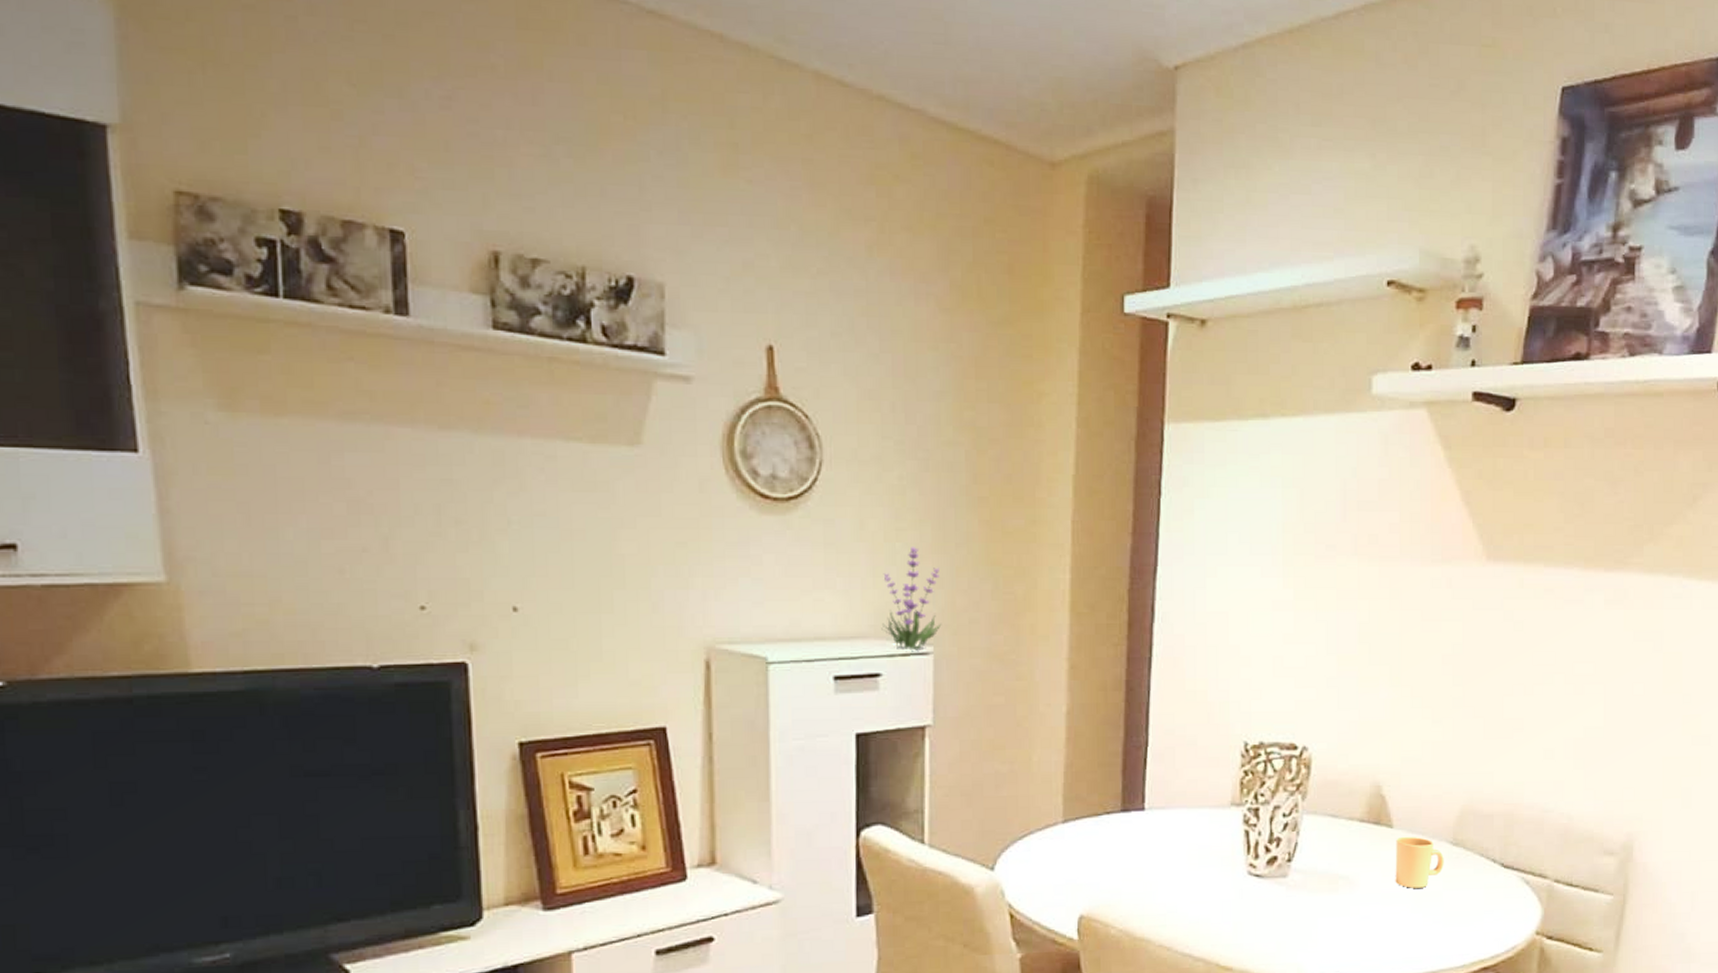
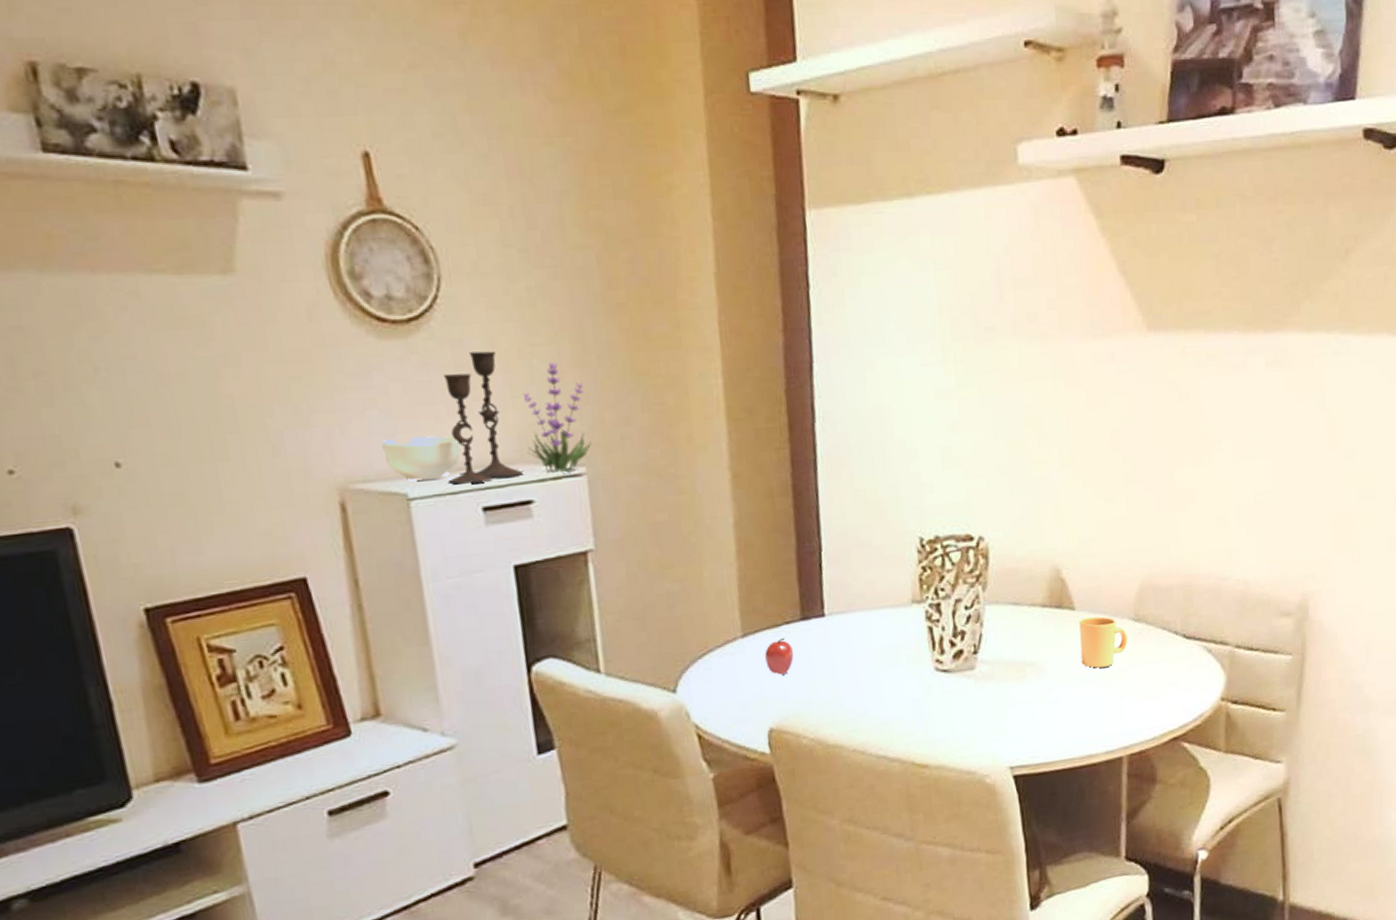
bowl: none [749,606,821,647] -> present [380,435,461,481]
candlestick: none [805,532,874,653] -> present [443,351,522,484]
fruit: none [1083,827,1111,863] -> present [765,637,794,675]

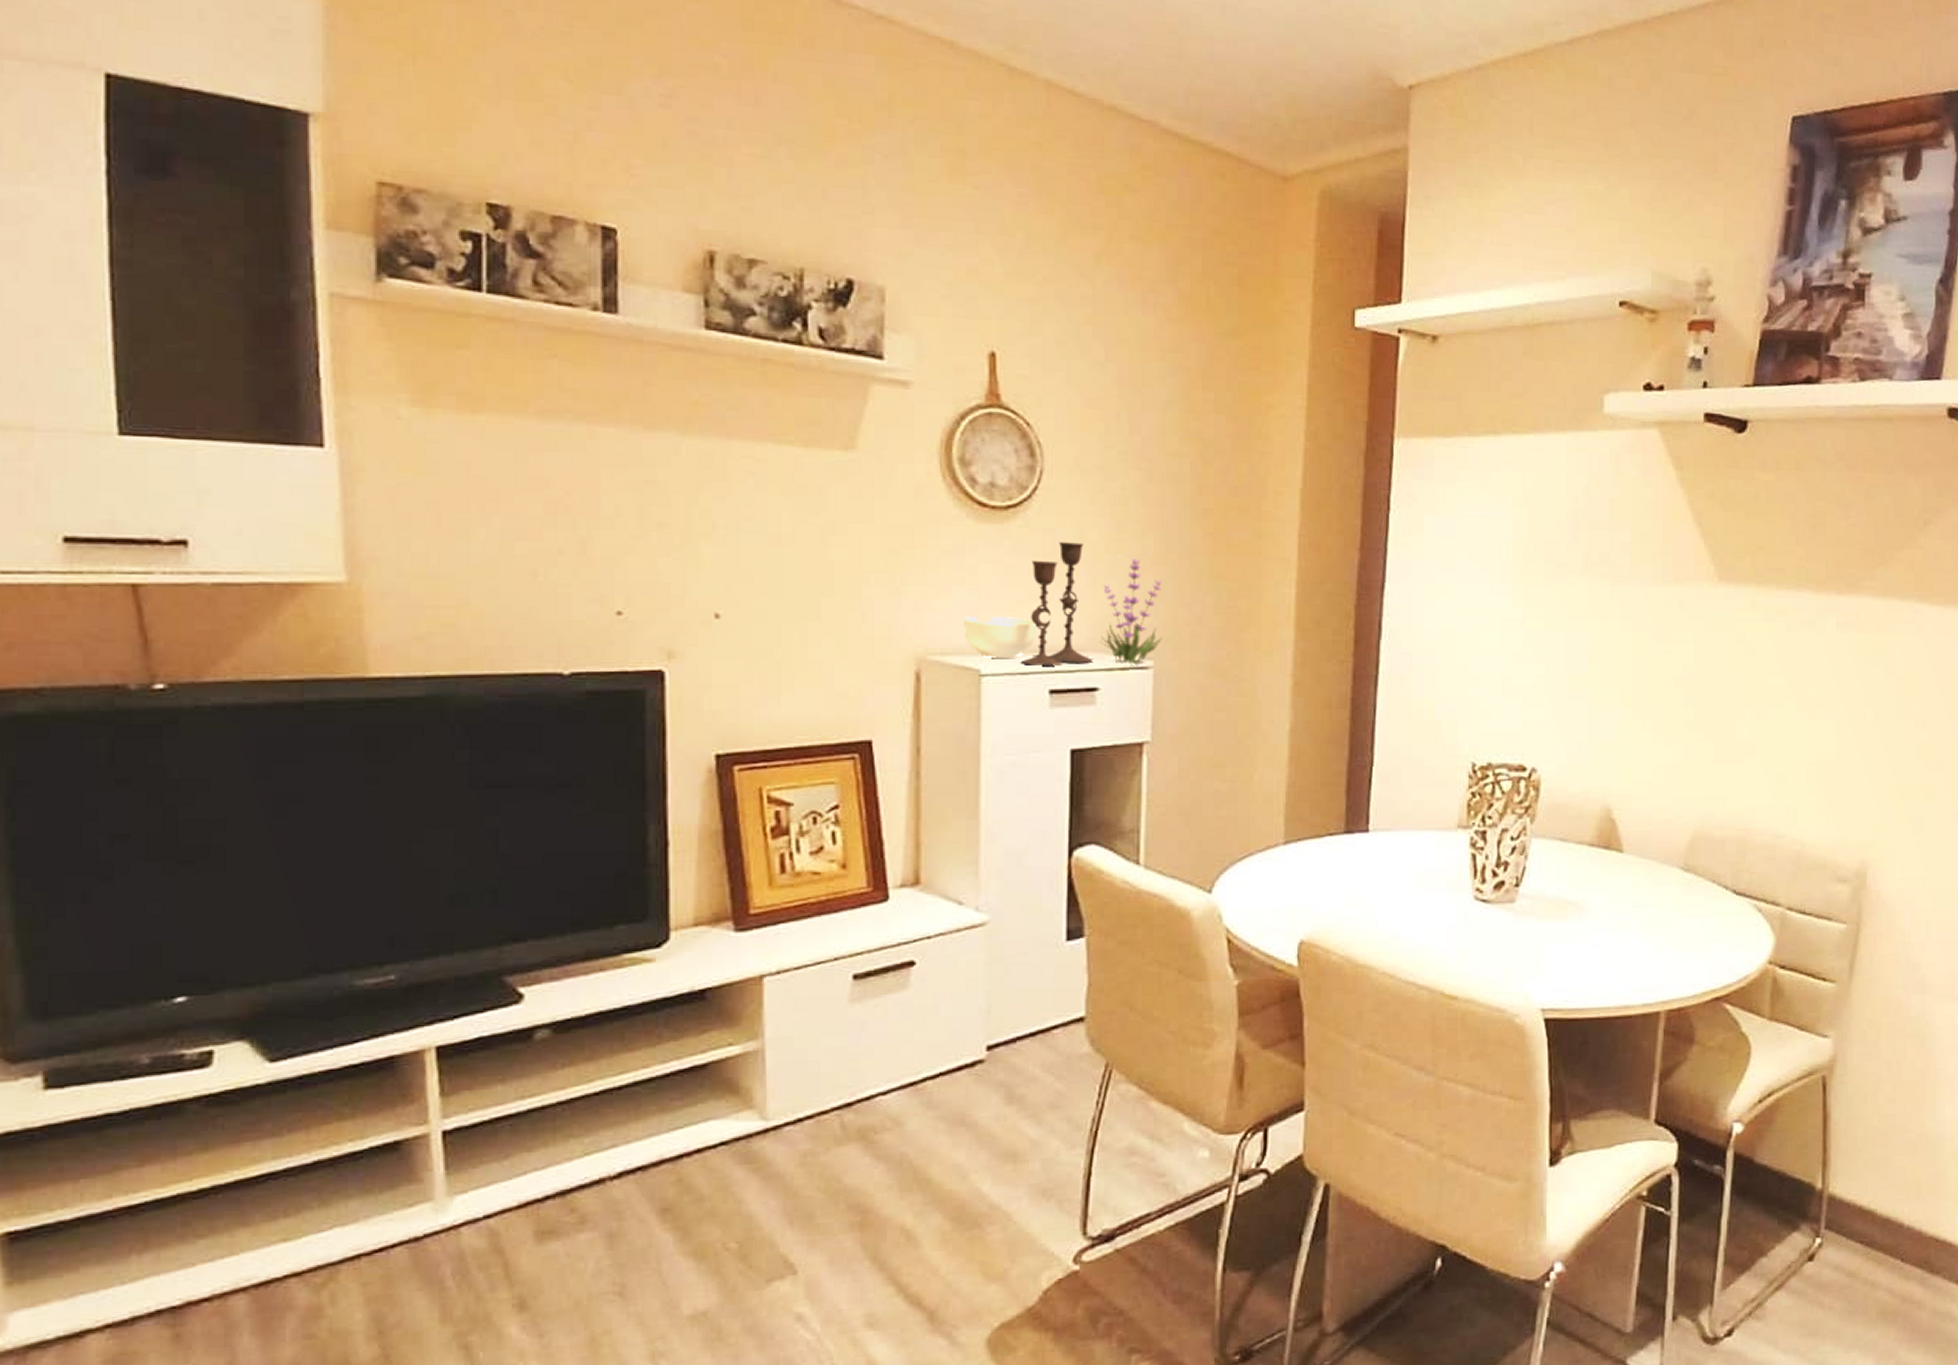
fruit: present [765,637,794,675] -> none [1305,849,1334,887]
mug: present [1079,616,1128,668] -> none [1625,861,1675,915]

